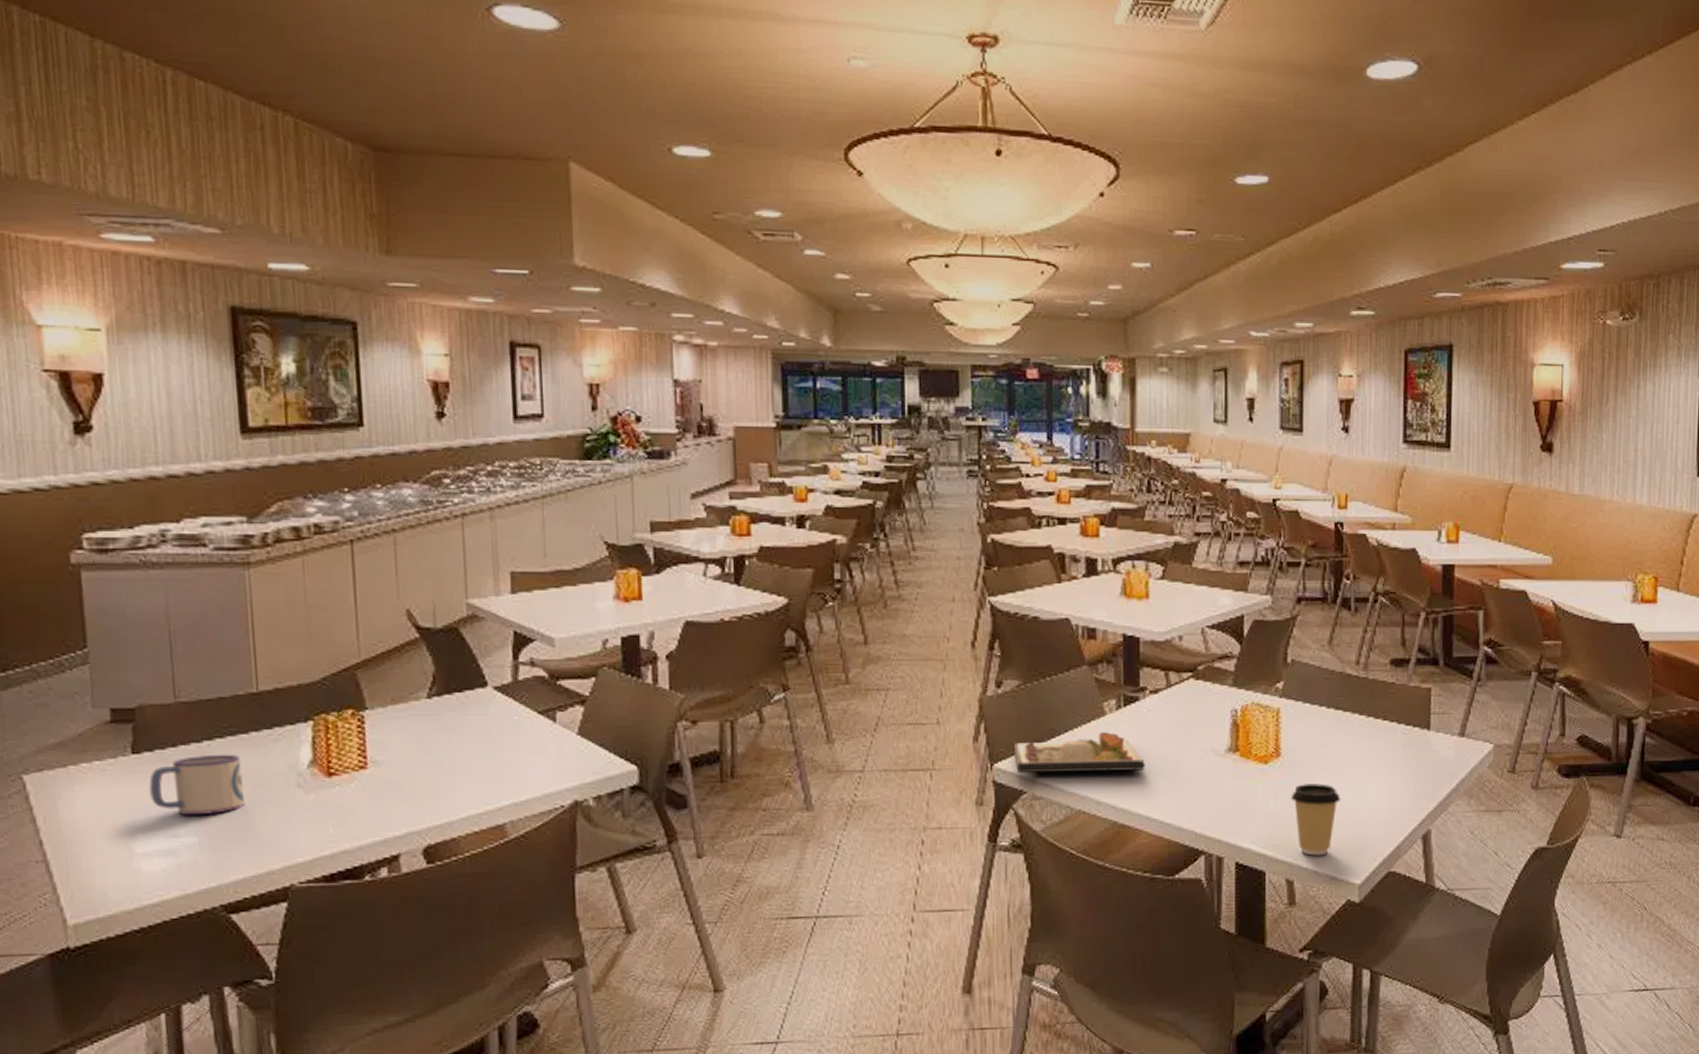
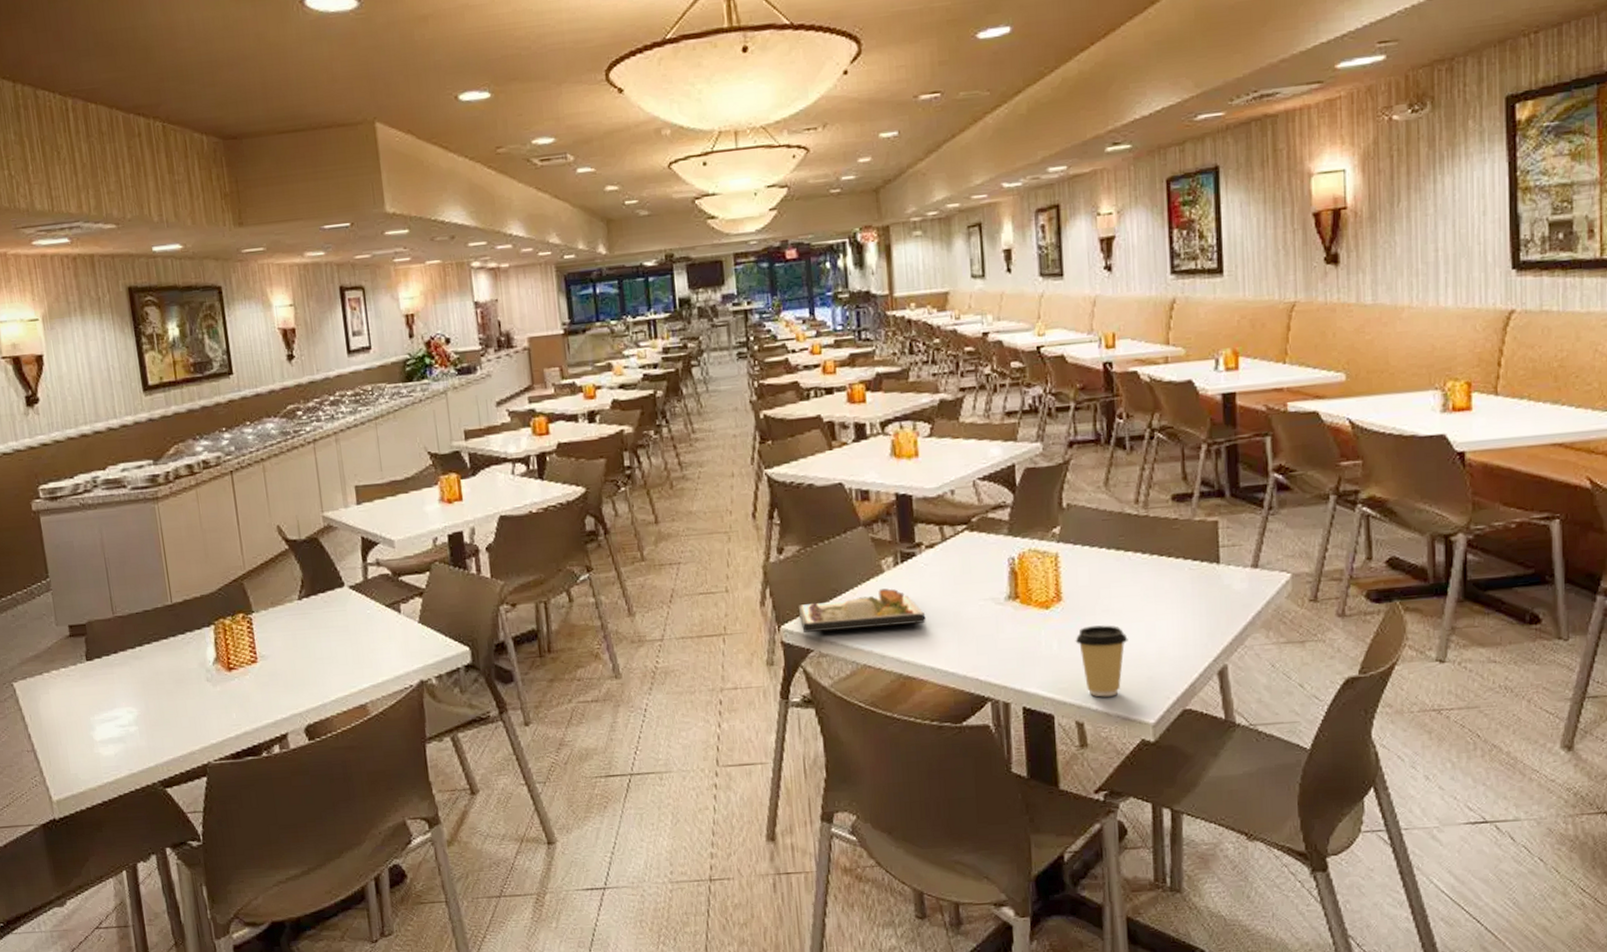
mug: present [148,754,246,815] -> none [100,656,170,709]

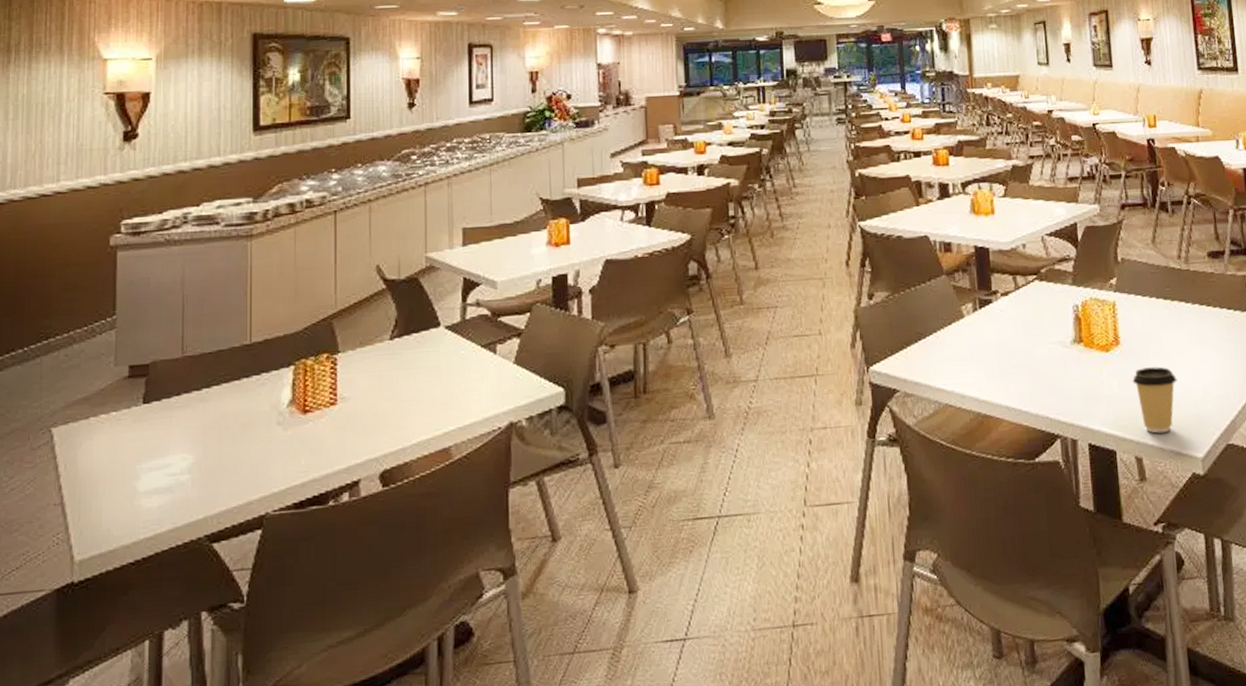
dinner plate: present [798,588,926,634] -> none [886,332,1002,374]

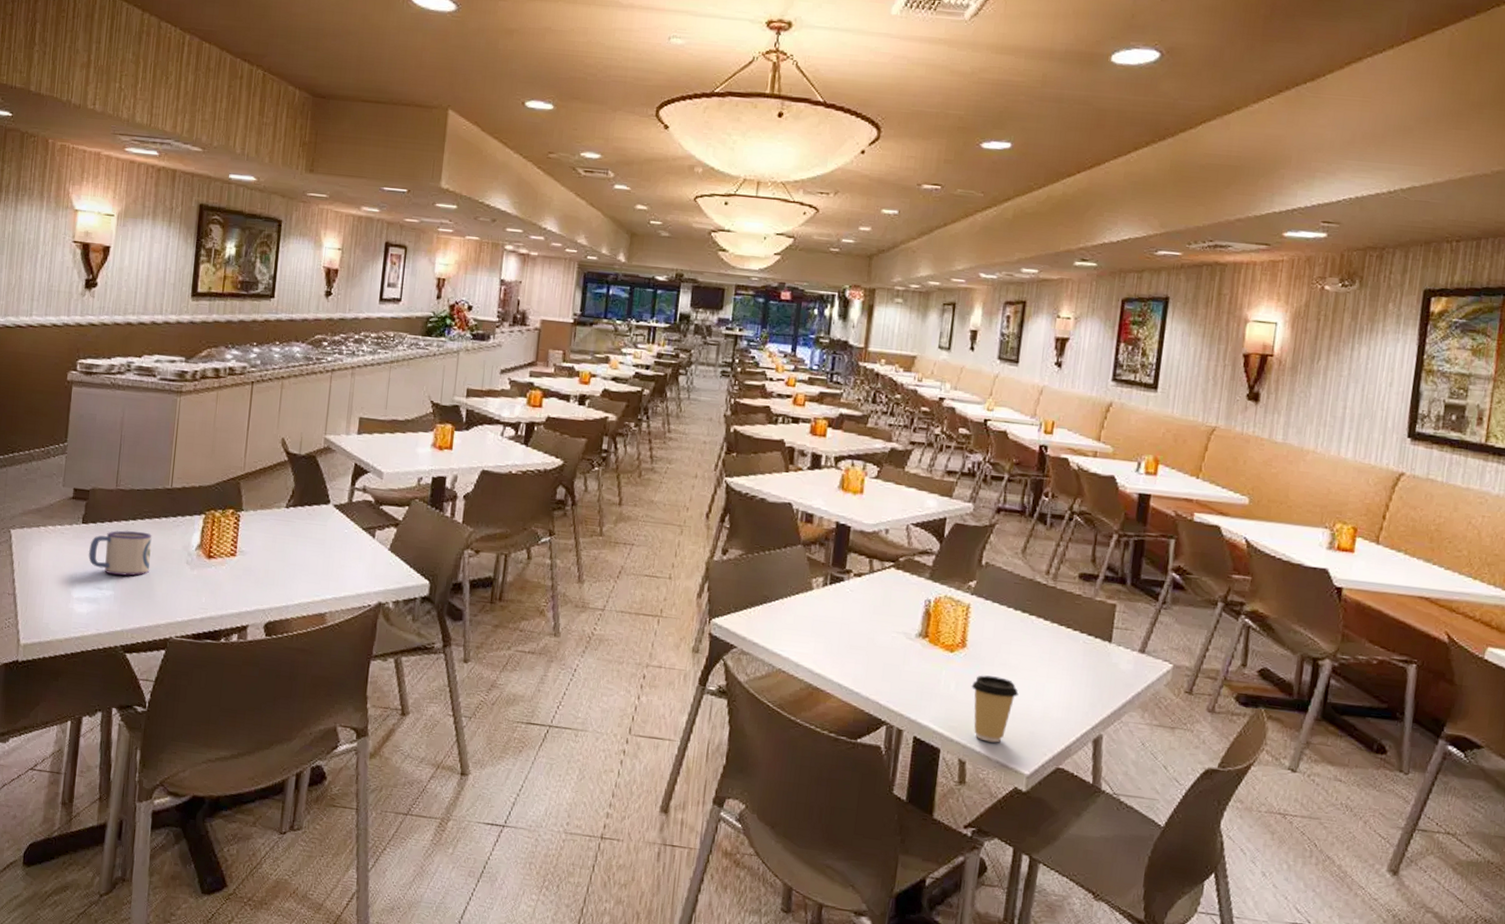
mug: none [153,399,233,455] -> present [88,530,152,576]

